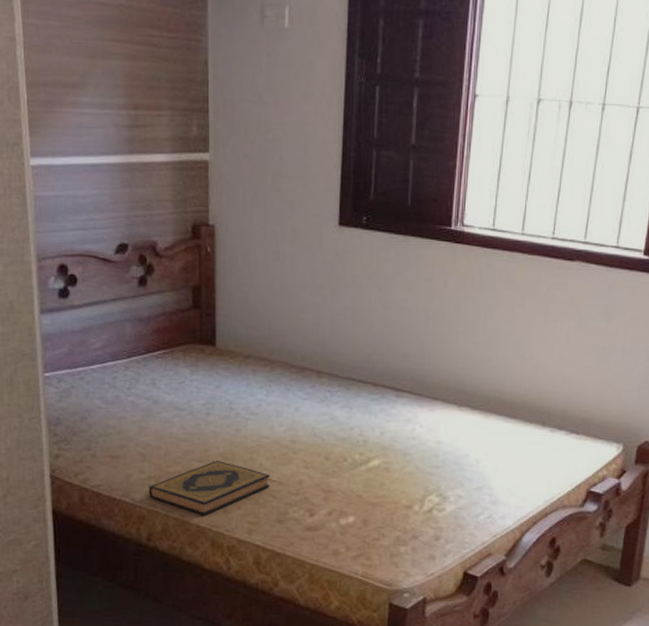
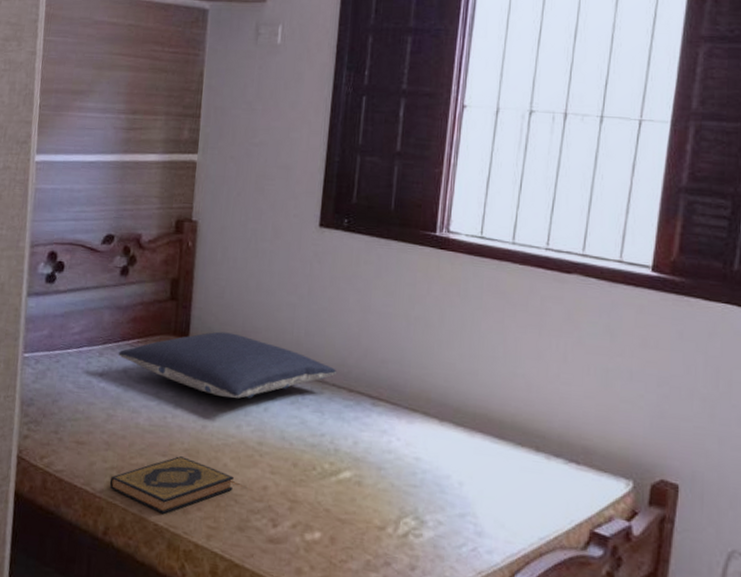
pillow: none [144,337,362,401] -> present [118,331,336,398]

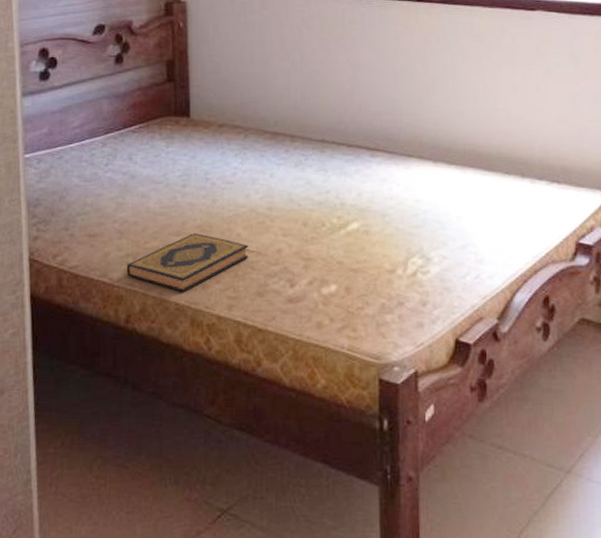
pillow: present [118,331,336,398] -> none [121,106,334,169]

